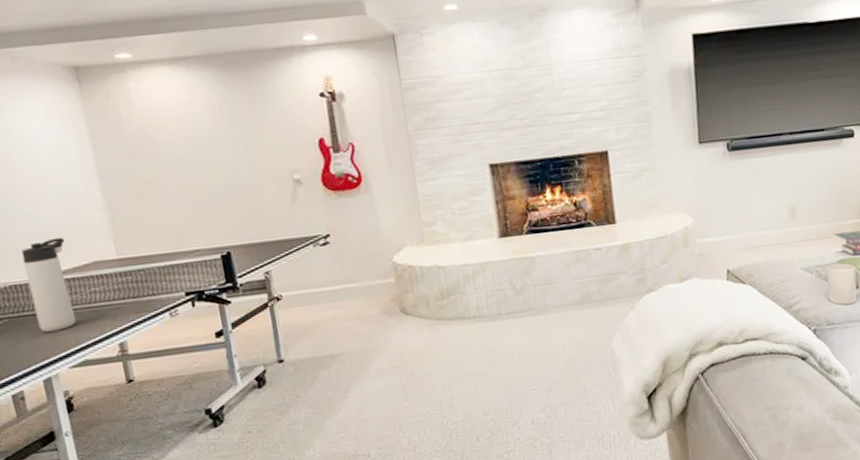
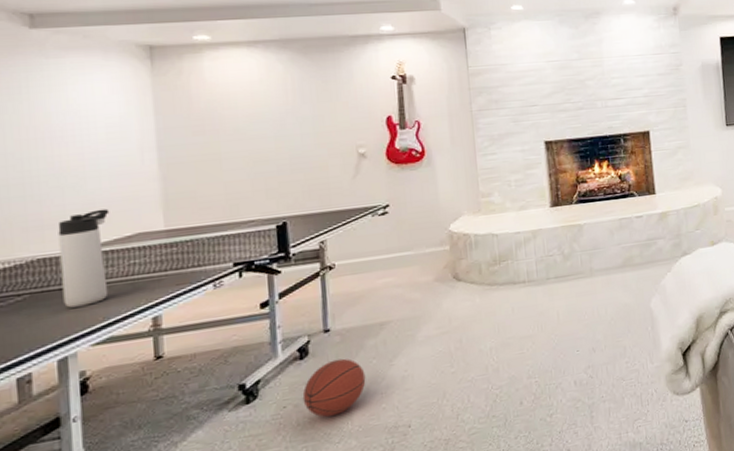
basketball: none [264,388,323,443] -> present [302,358,366,417]

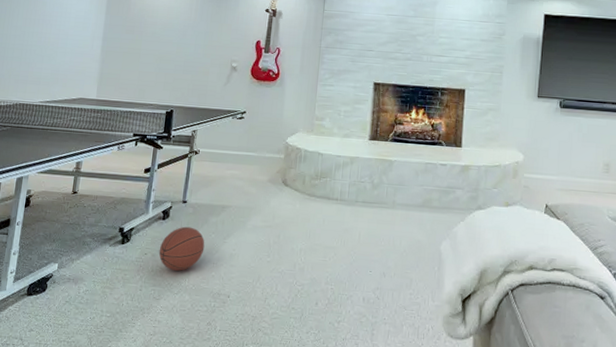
thermos bottle: present [57,208,110,308] -> none [28,76,66,143]

